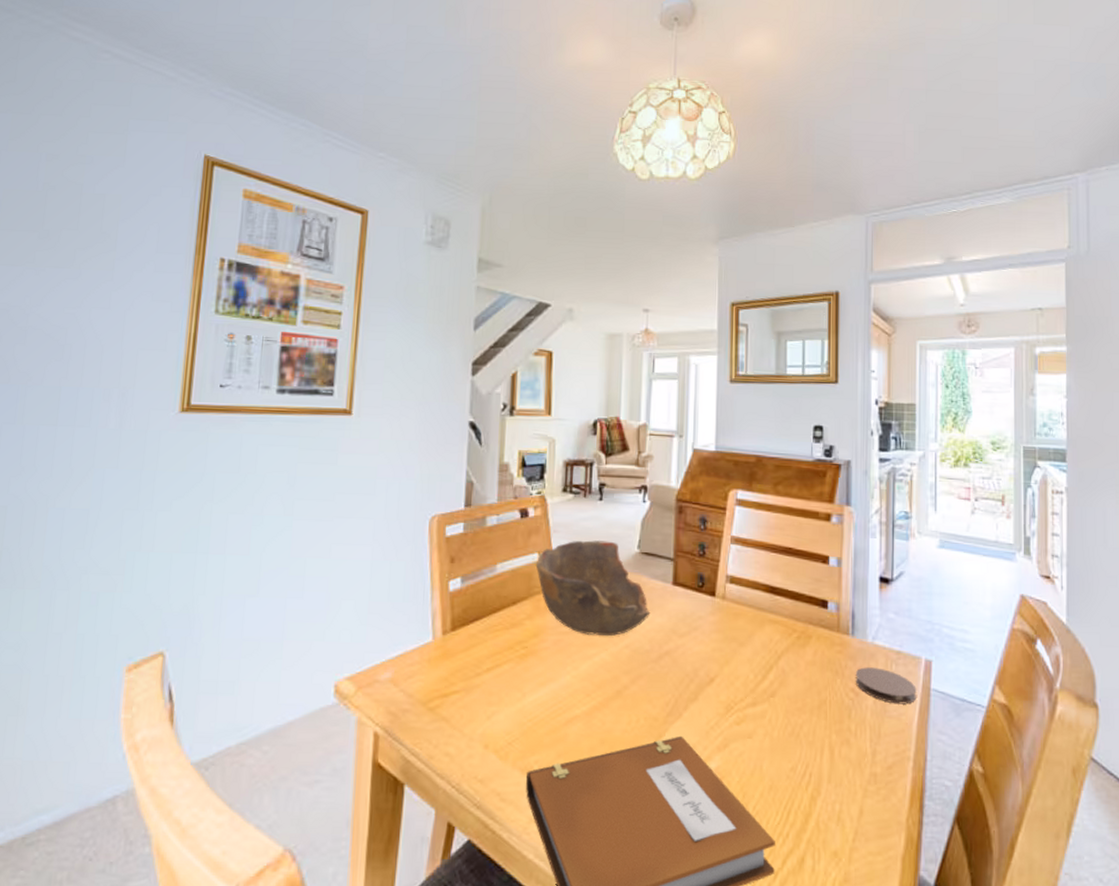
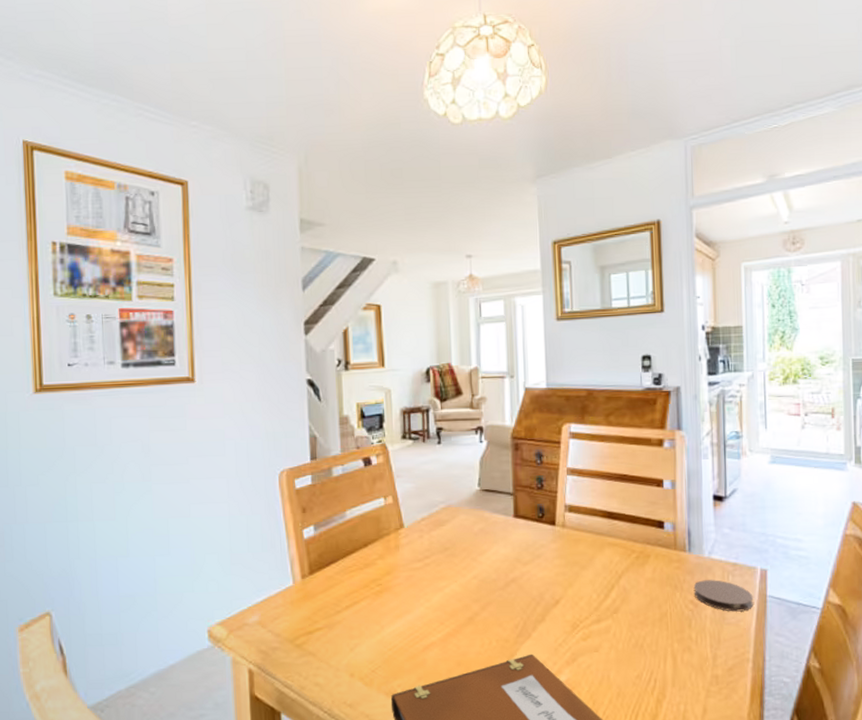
bowl: present [535,540,651,637] -> none [382,481,495,570]

